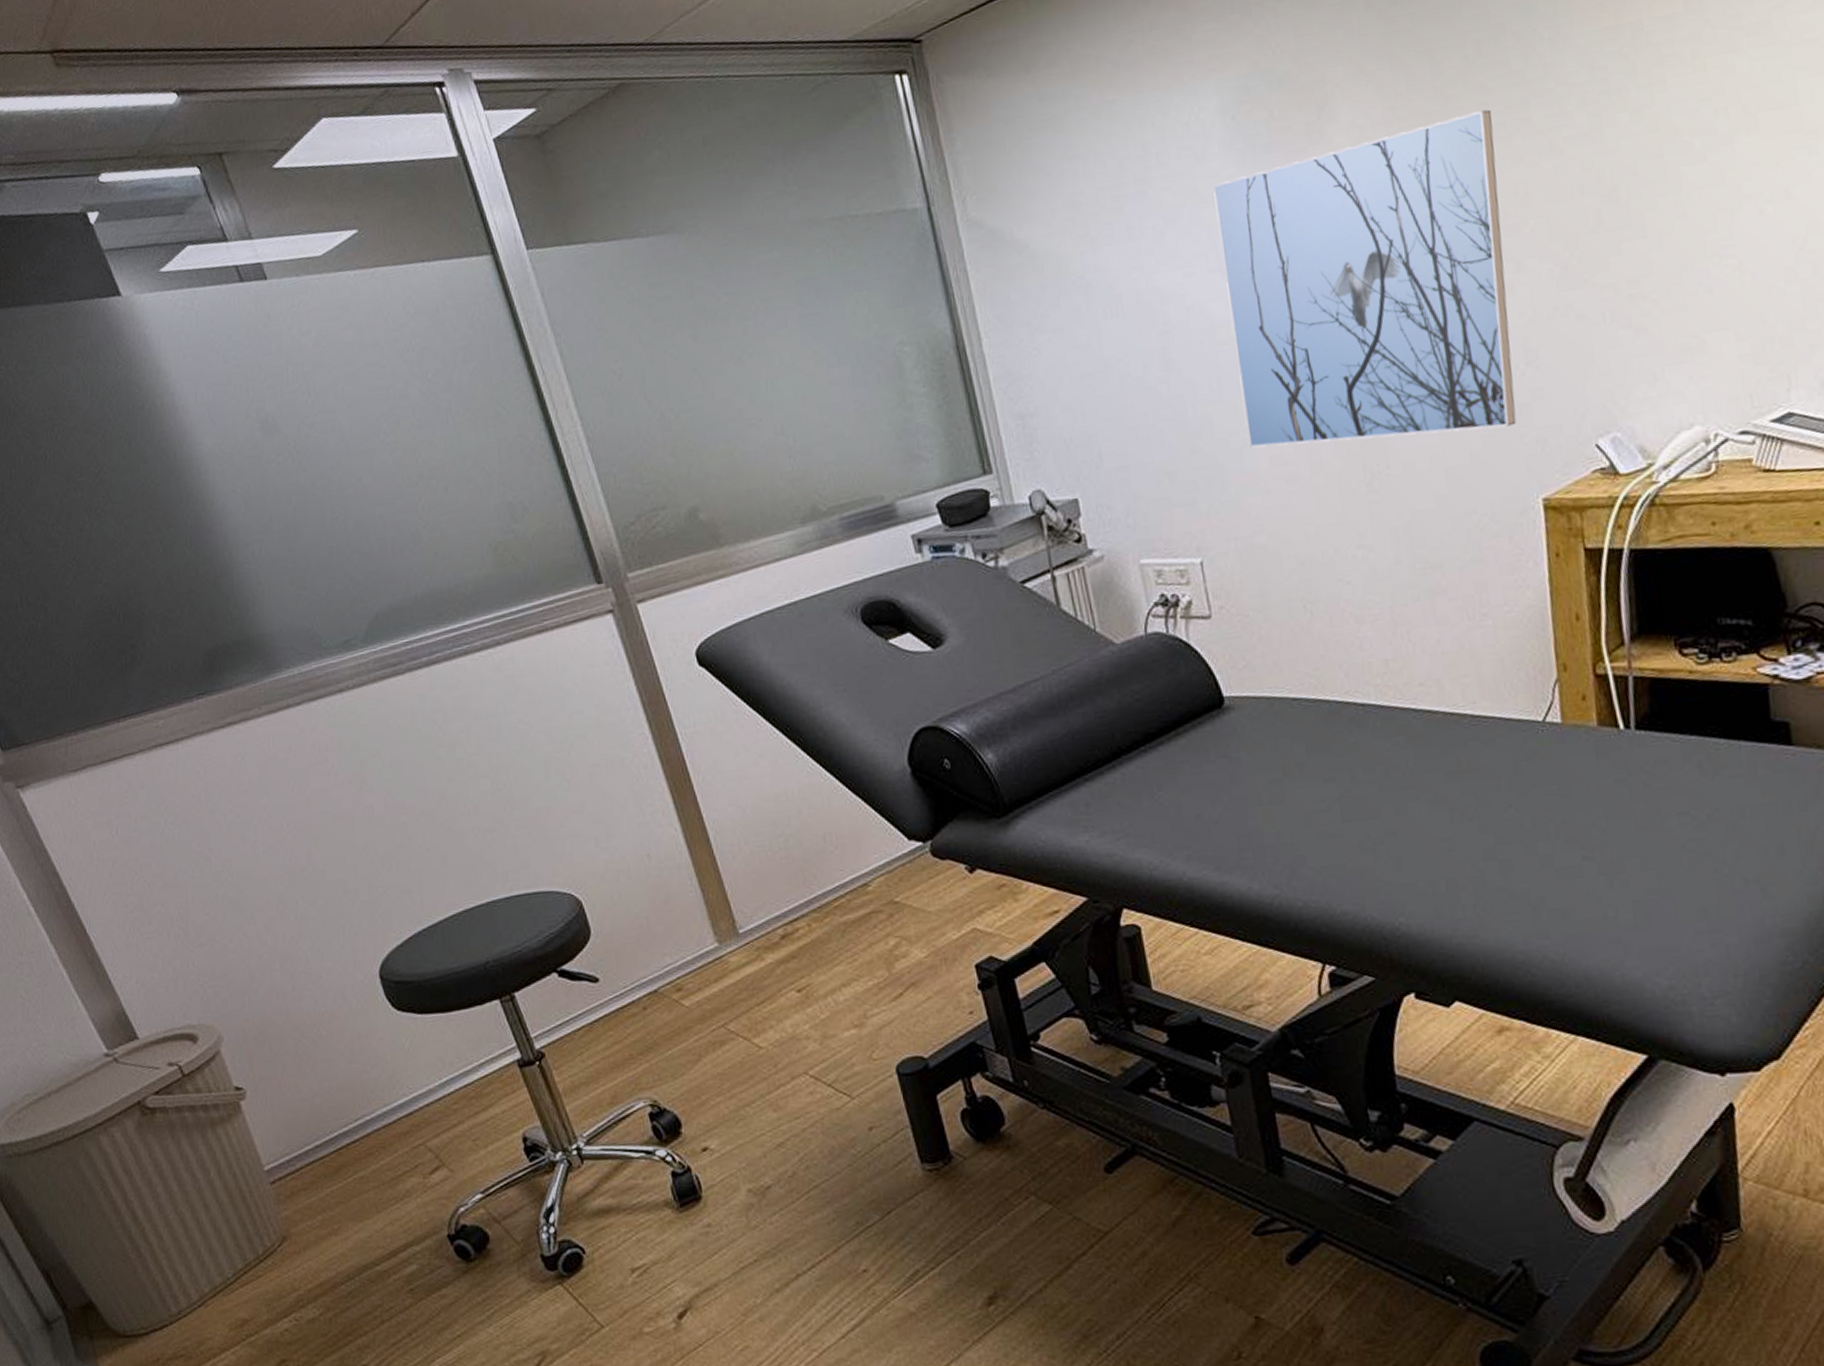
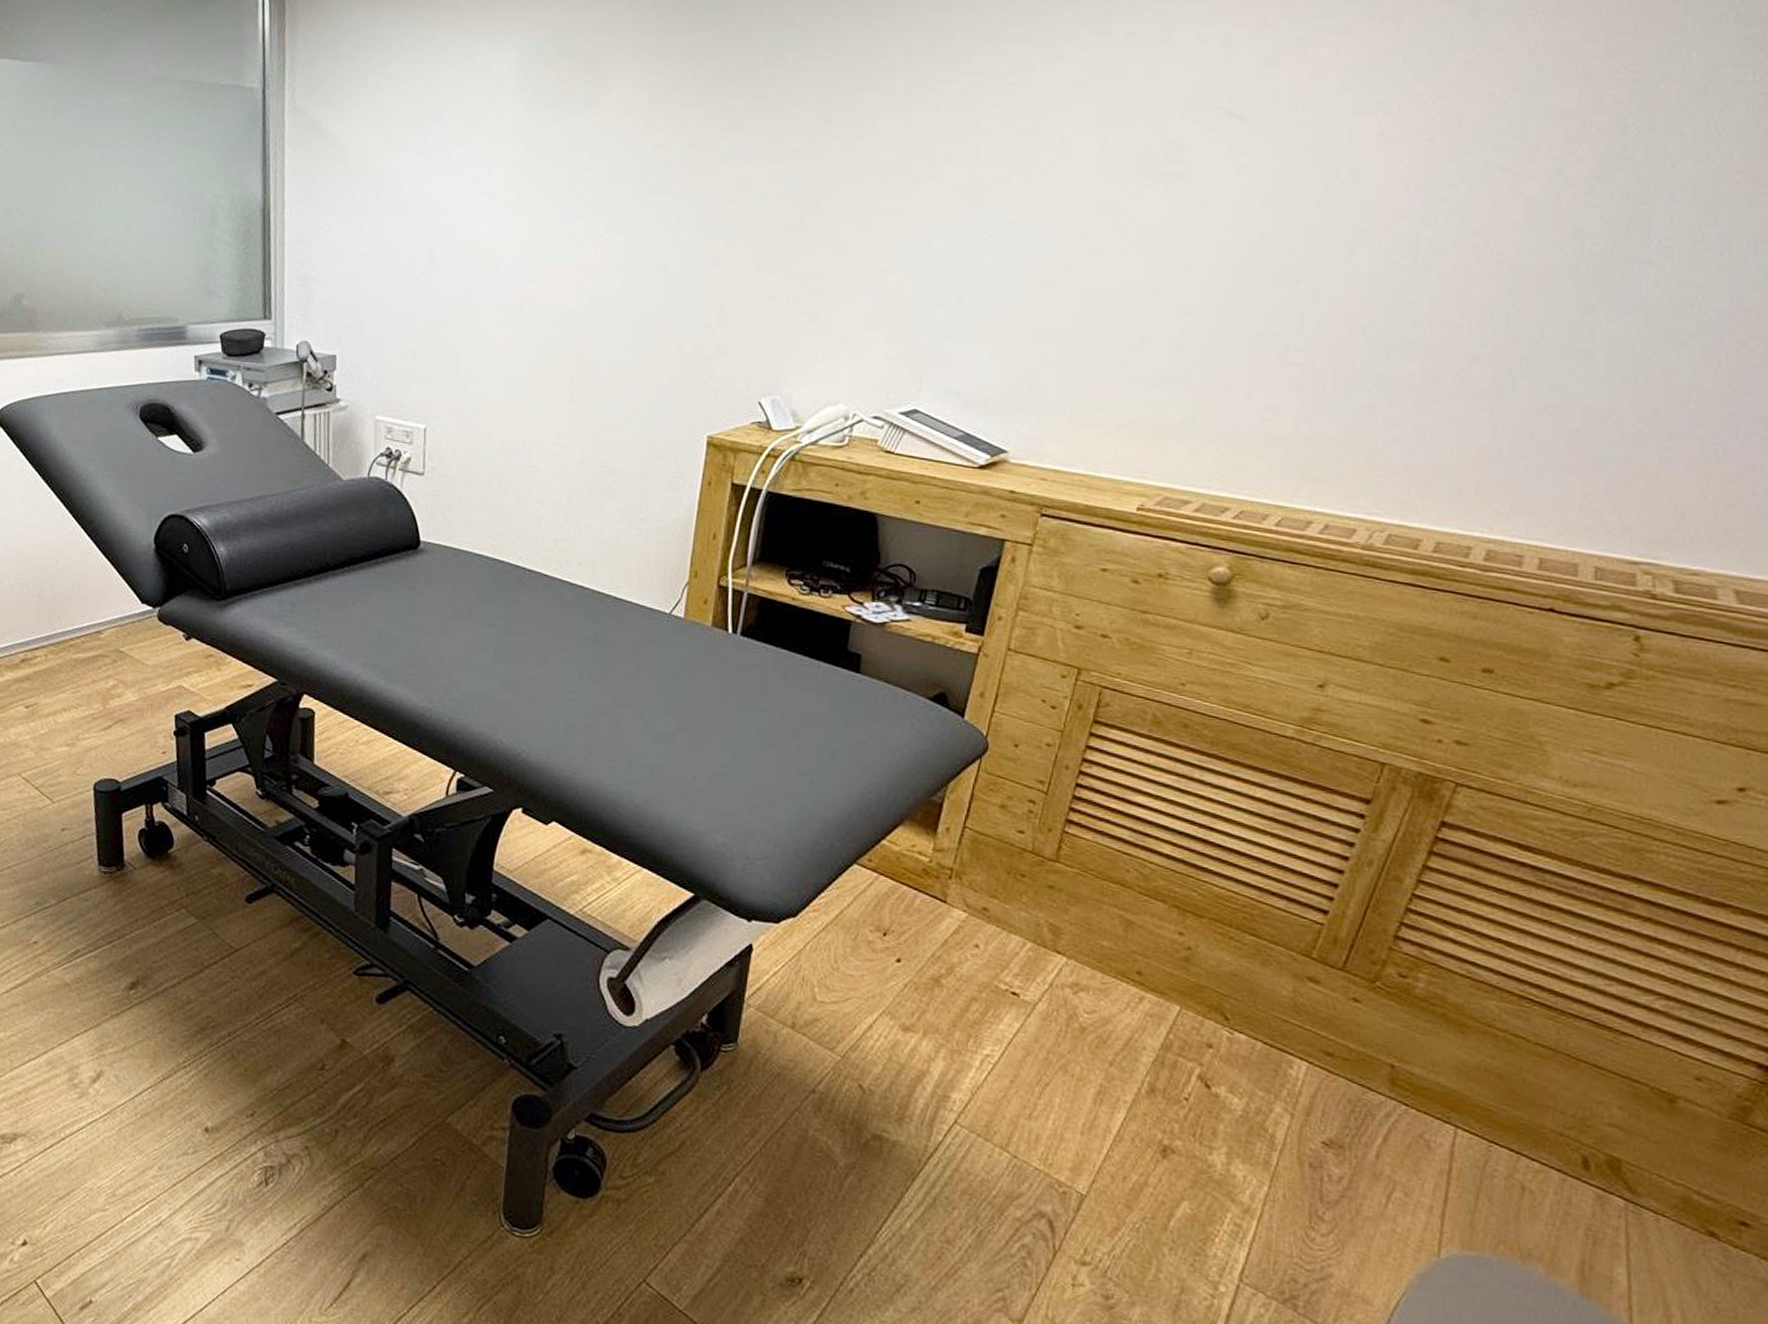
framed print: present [1213,109,1517,448] -> none [484,112,735,372]

